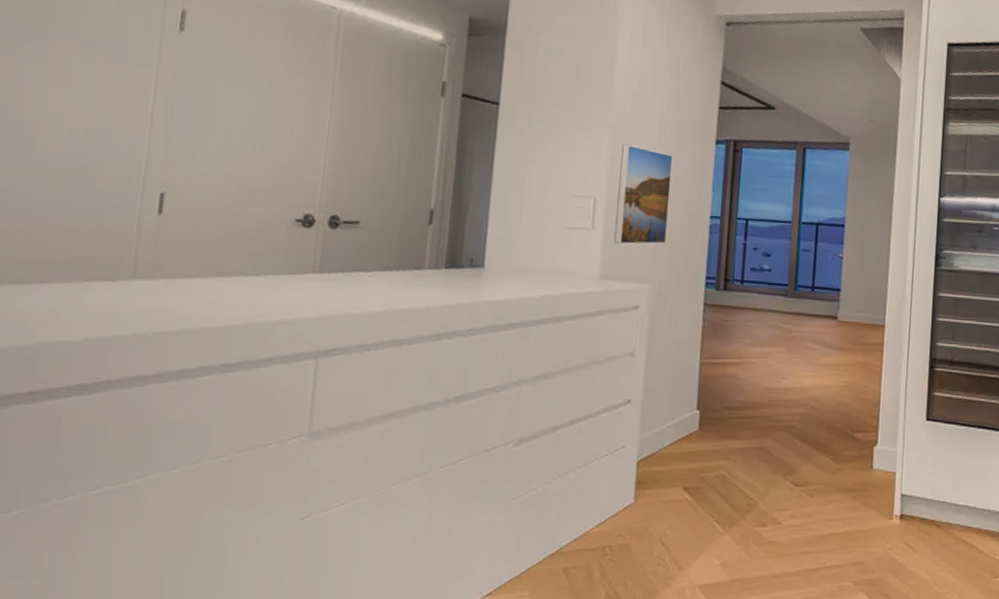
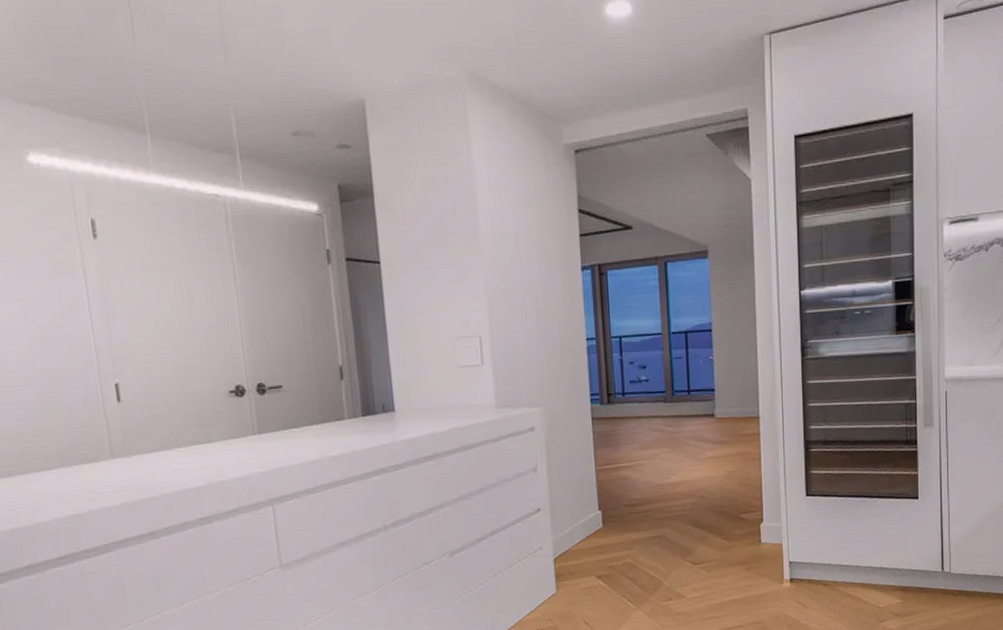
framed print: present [614,144,673,245] -> none [497,282,550,376]

